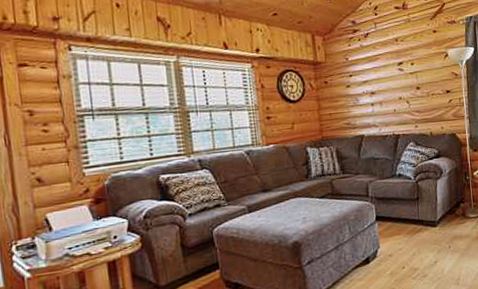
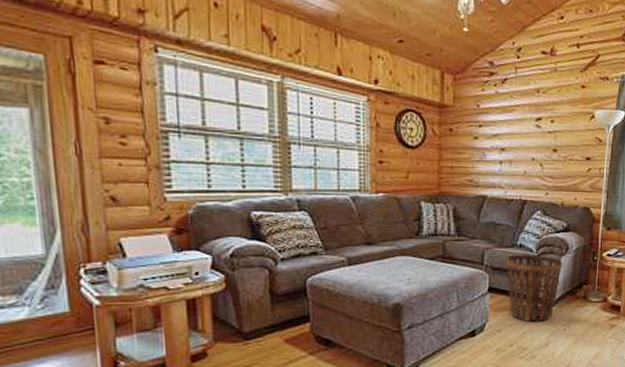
basket: none [388,181,440,244] -> present [506,254,563,322]

